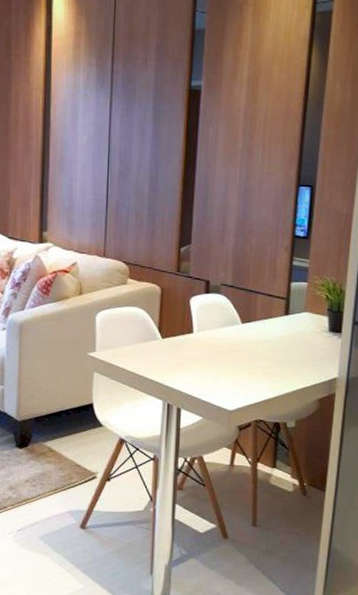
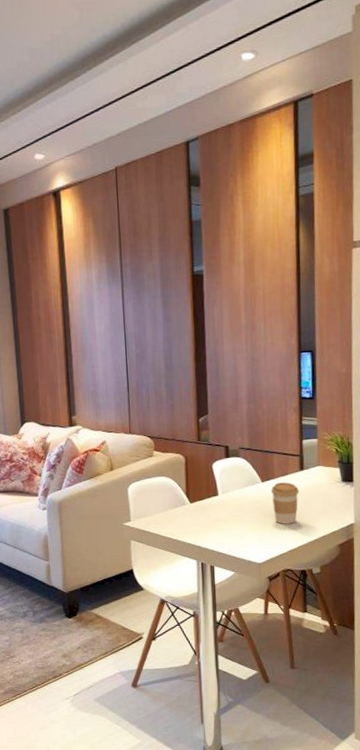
coffee cup: none [251,326,281,372] -> present [271,482,299,524]

